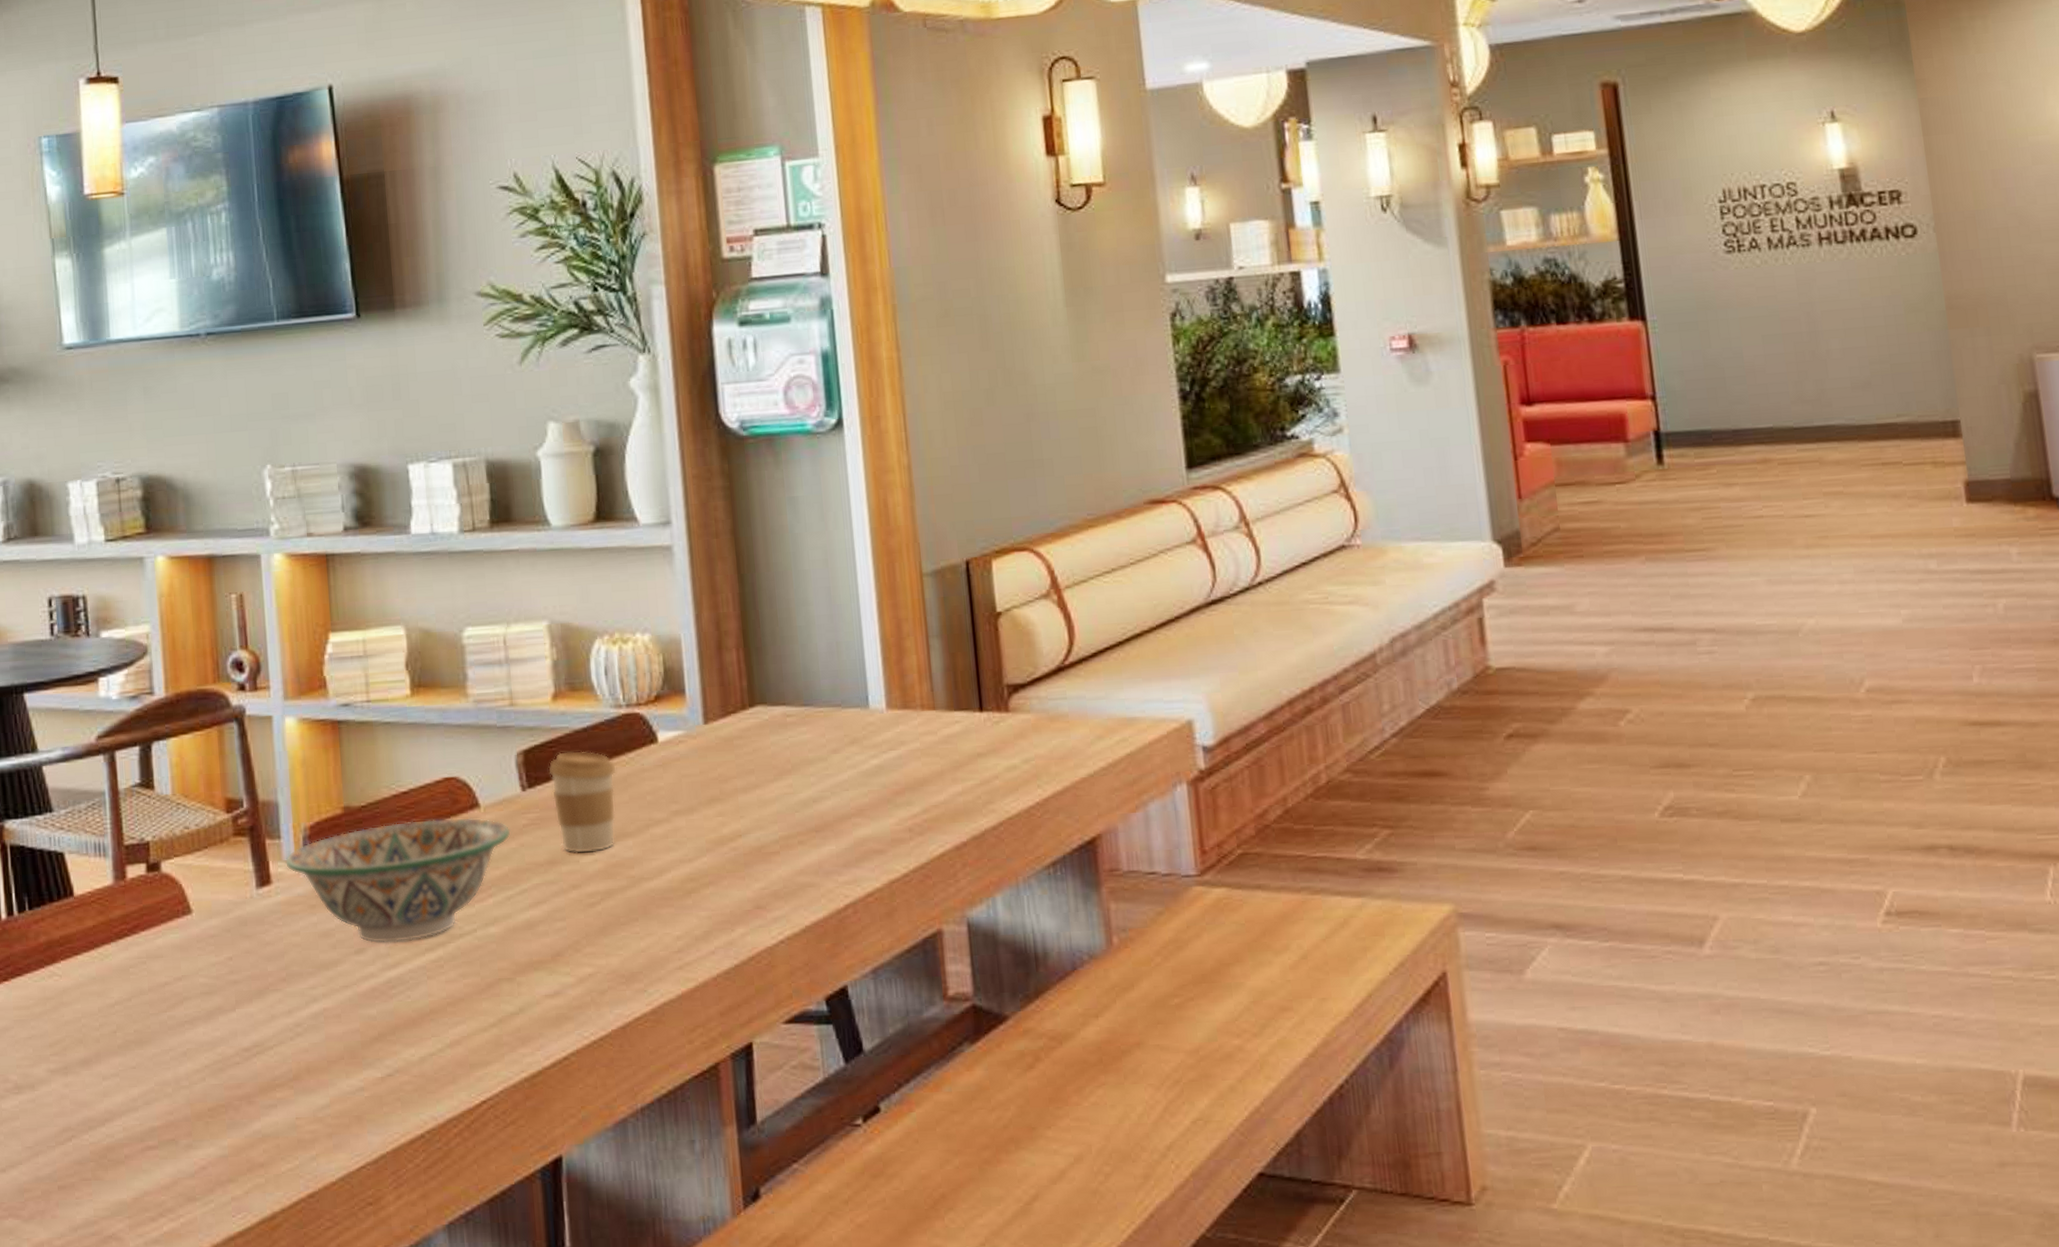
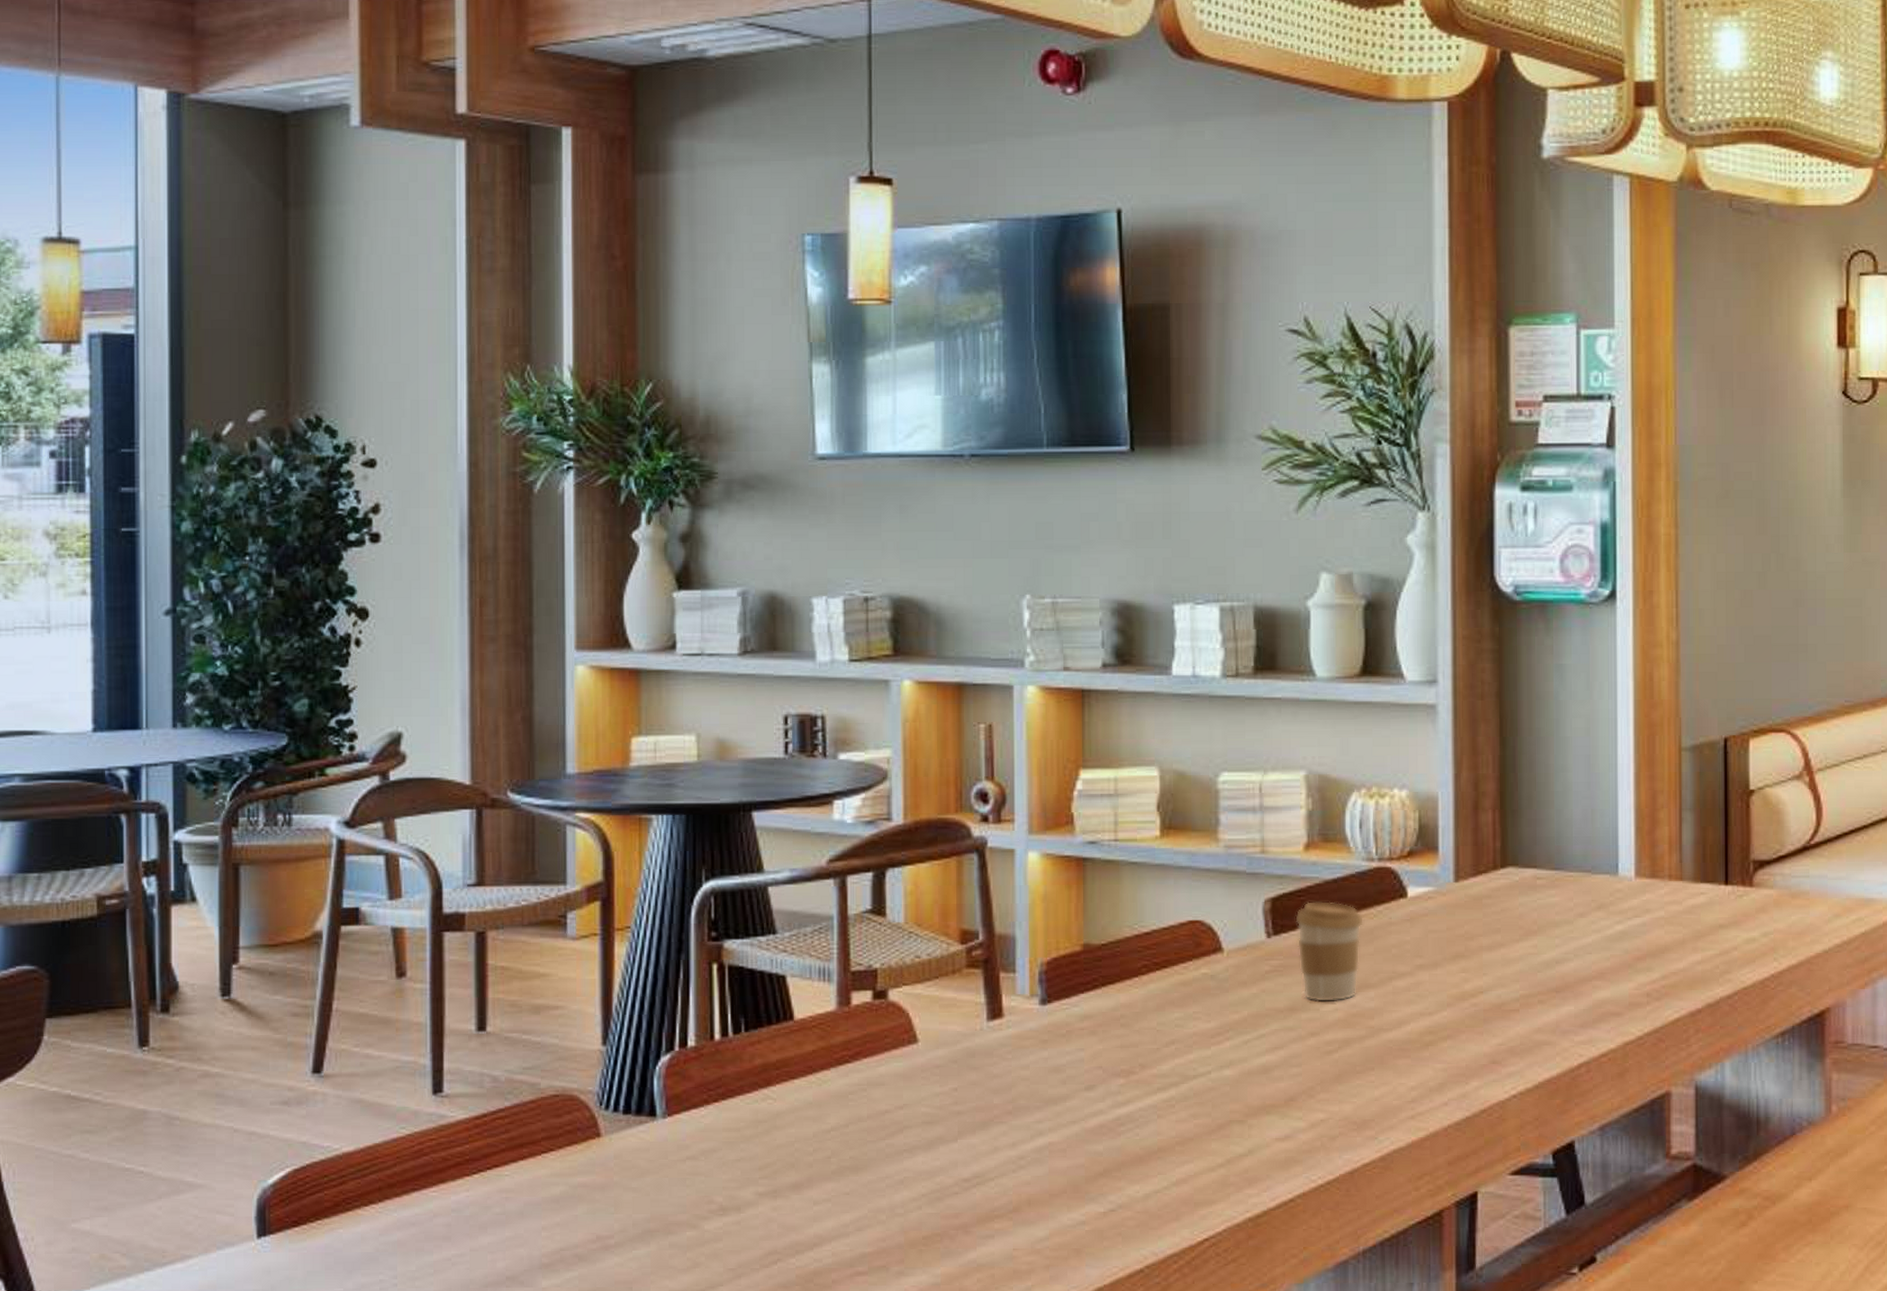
decorative bowl: present [284,817,511,944] -> none [1018,960,1253,1081]

